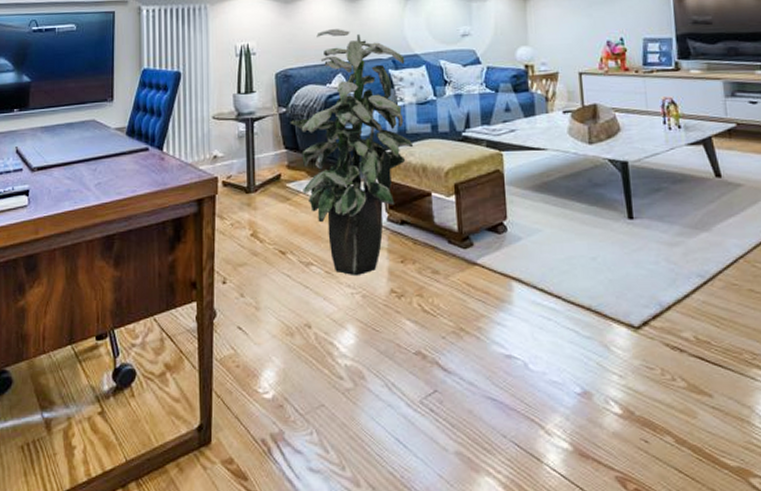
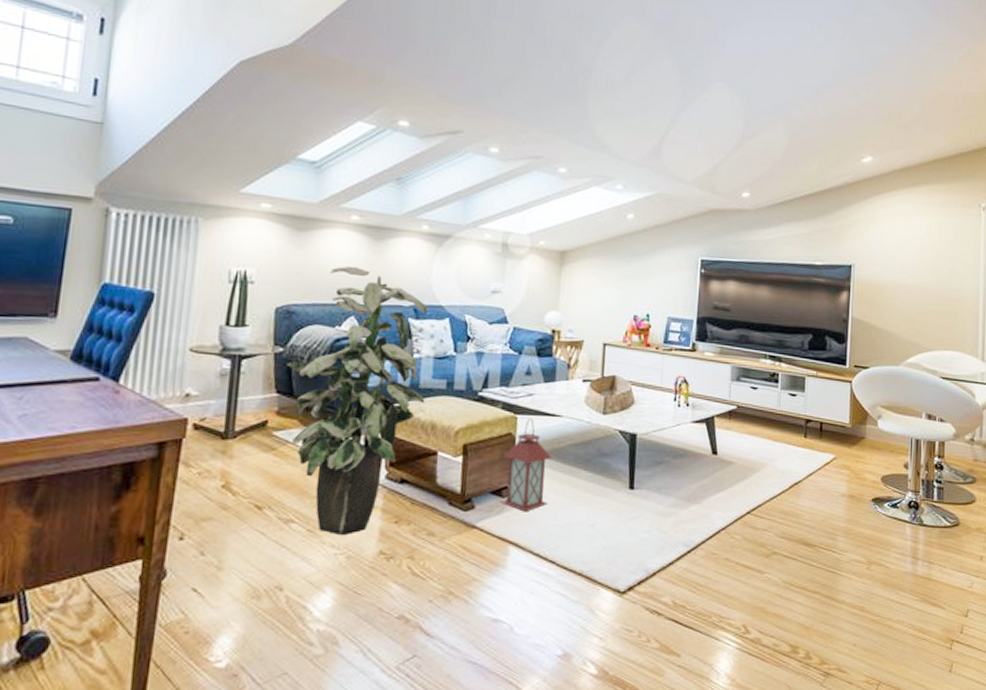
lantern: none [494,154,545,247] -> present [501,418,553,512]

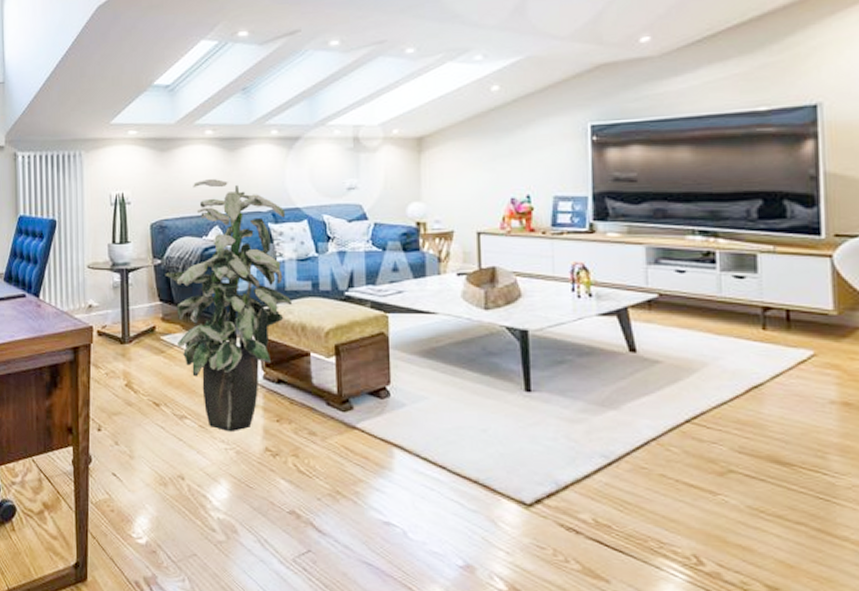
lantern: present [501,418,553,512] -> none [377,317,431,414]

